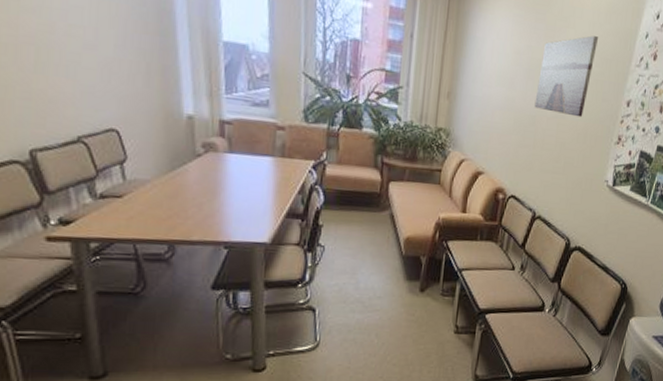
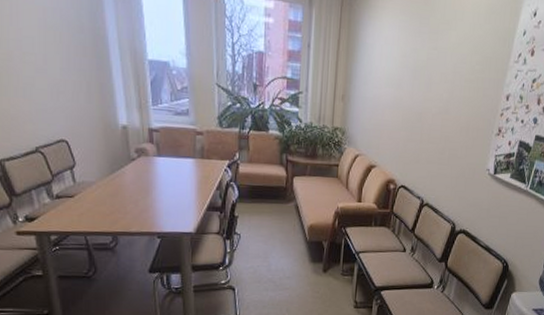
wall art: present [534,35,598,118] -> none [420,36,478,112]

